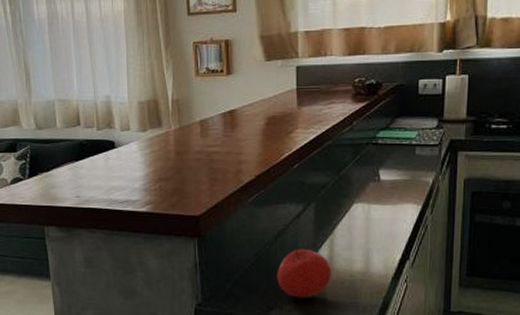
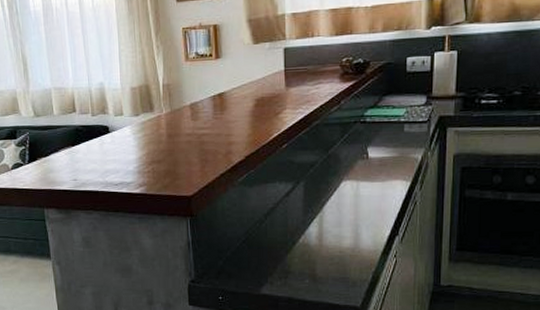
fruit: present [277,249,332,298] -> none [267,226,321,274]

